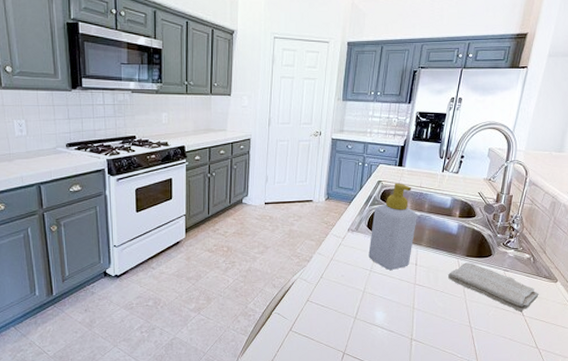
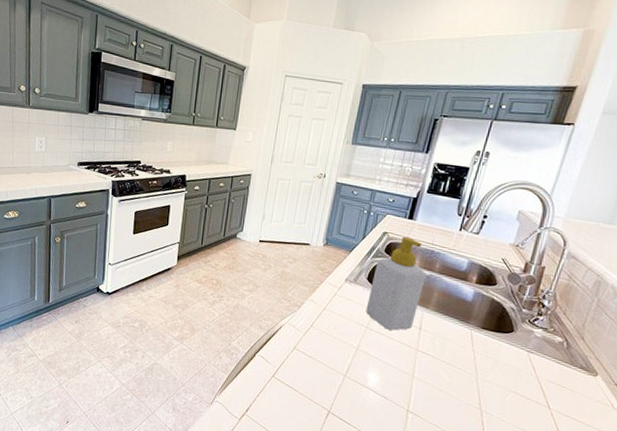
washcloth: present [448,262,539,312] -> none [458,335,572,404]

